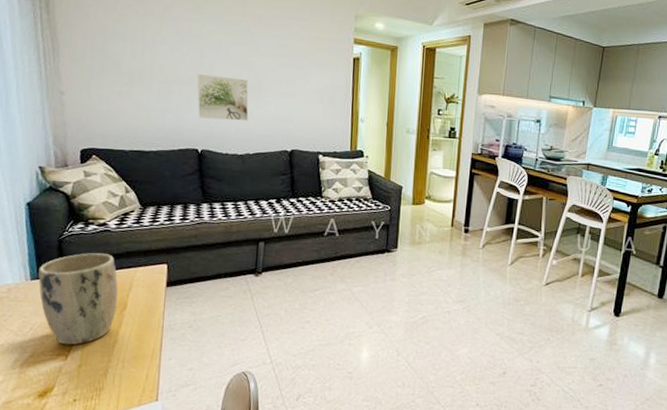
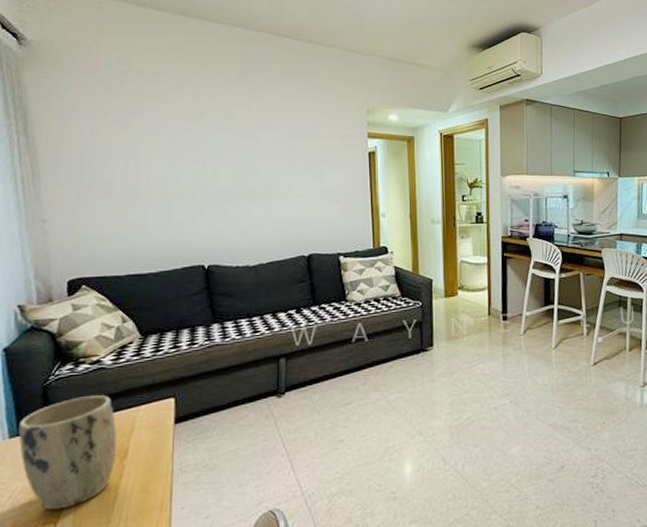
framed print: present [197,74,249,121] -> none [199,185,259,232]

